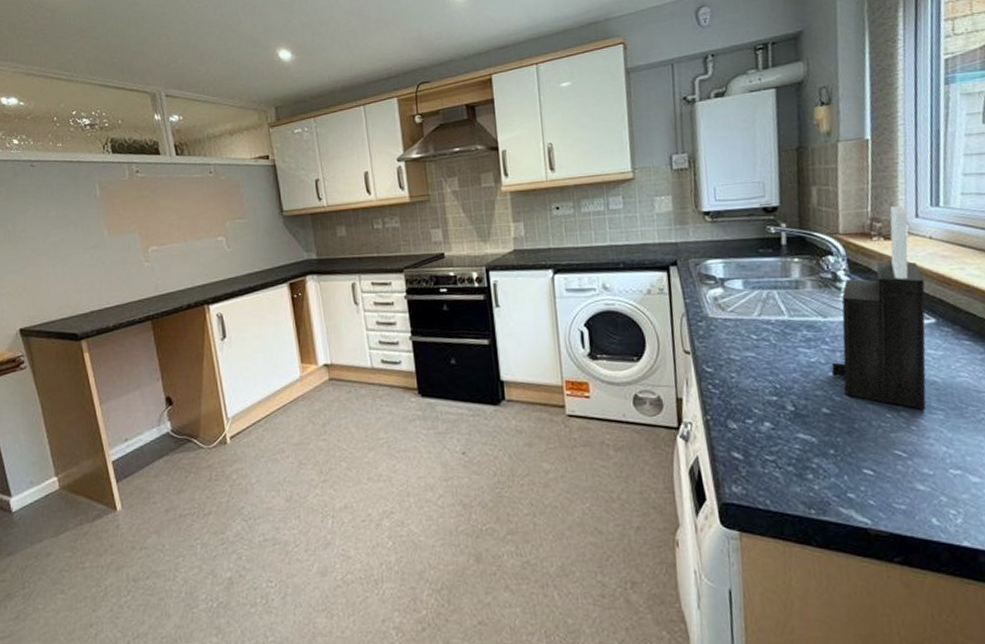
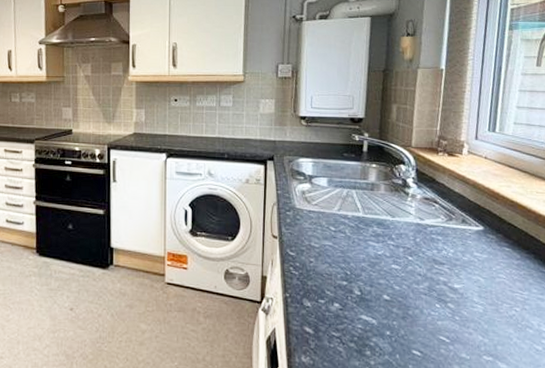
knife block: present [831,205,926,411] -> none [394,128,478,304]

